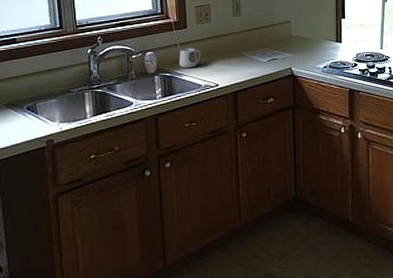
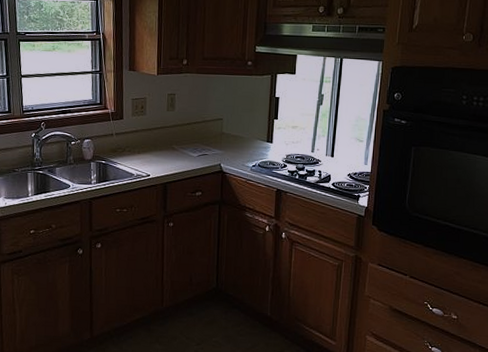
mug: present [179,48,201,69] -> none [114,138,135,158]

